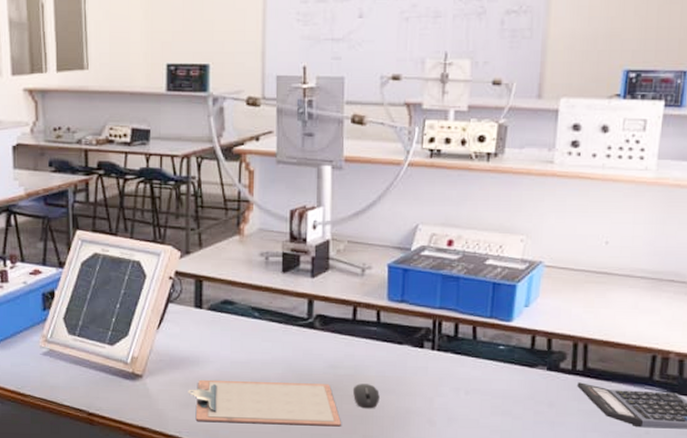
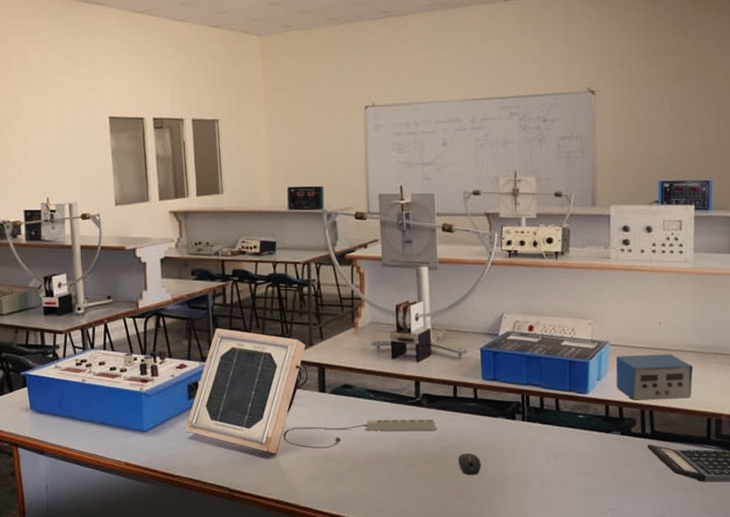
power strip: none [152,342,331,372] -> present [283,419,437,448]
clipboard: present [188,379,341,427] -> none [316,455,450,493]
power supply: none [547,278,642,332] -> present [616,354,694,400]

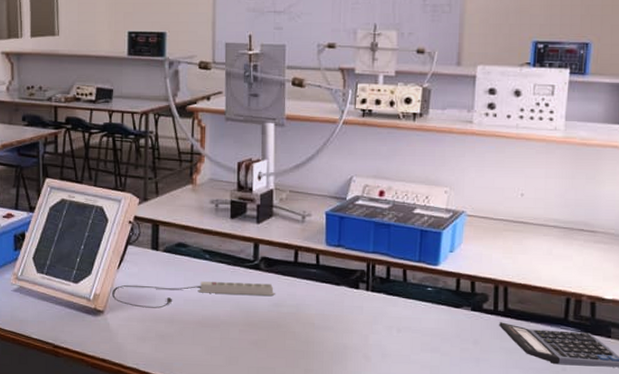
computer mouse: present [457,453,481,476] -> none [294,321,319,345]
power supply: present [616,354,694,400] -> none [470,227,556,276]

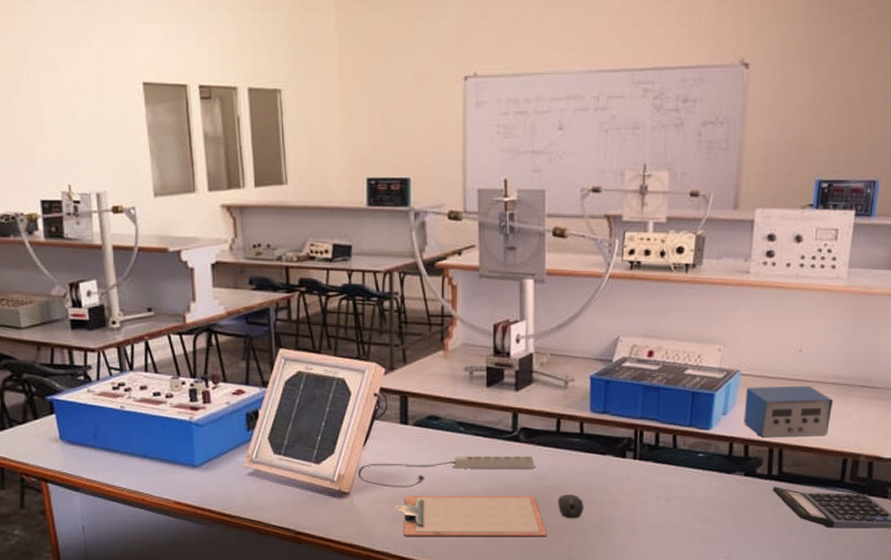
clipboard: none [145,315,284,361] -> present [395,495,546,537]
computer mouse: none [294,321,319,345] -> present [557,494,584,519]
power supply: none [470,227,556,276] -> present [744,385,834,438]

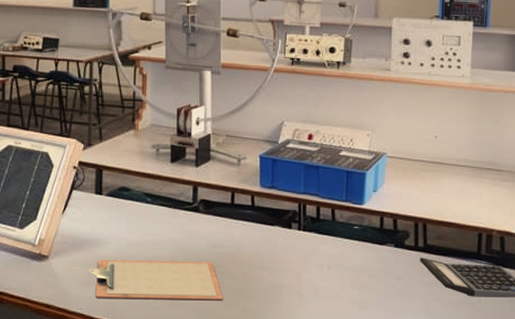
power strip: present [358,456,536,487] -> none [57,224,213,252]
computer mouse: present [557,494,584,519] -> none [232,261,256,284]
power supply: present [744,385,834,438] -> none [392,167,467,213]

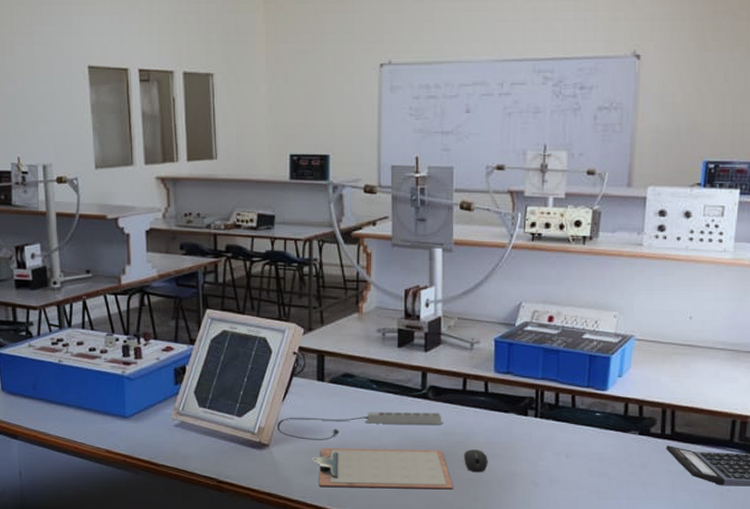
power strip: none [57,224,213,252] -> present [277,412,443,440]
computer mouse: none [232,261,256,284] -> present [463,449,488,473]

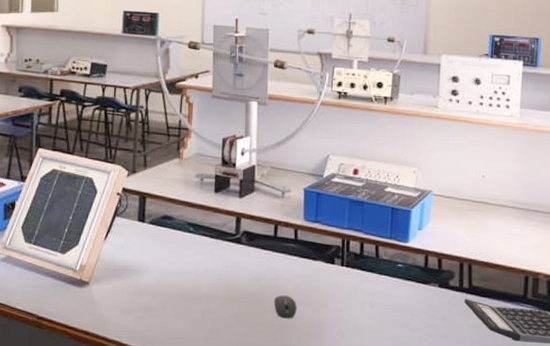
power strip: present [277,412,443,440] -> none [98,254,255,281]
clipboard: present [311,447,453,490] -> none [129,287,263,335]

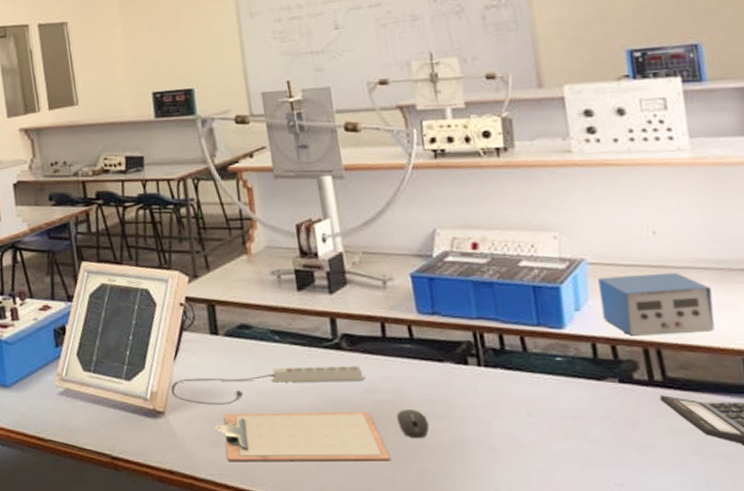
power strip: none [98,254,255,281] -> present [171,366,365,405]
clipboard: none [129,287,263,335] -> present [214,412,390,462]
power supply: none [437,206,514,255] -> present [598,272,715,336]

